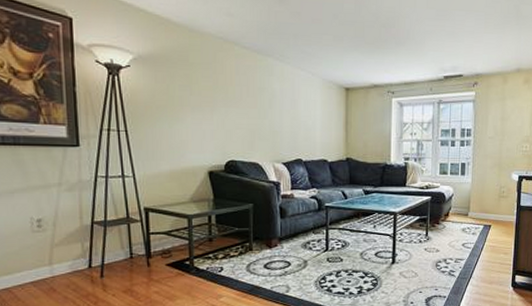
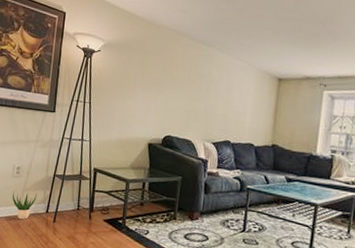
potted plant: none [37,247,72,282] -> present [12,191,37,220]

